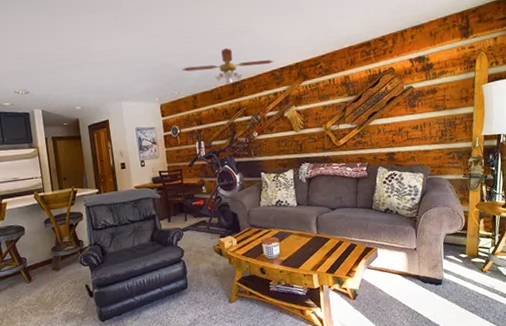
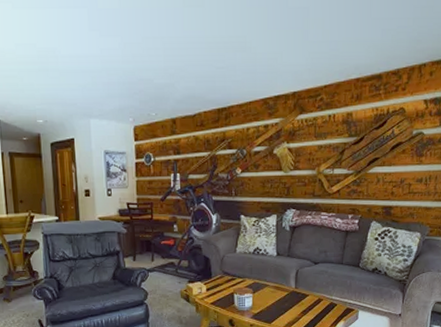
ceiling fan: present [182,48,274,85] -> none [162,67,268,110]

